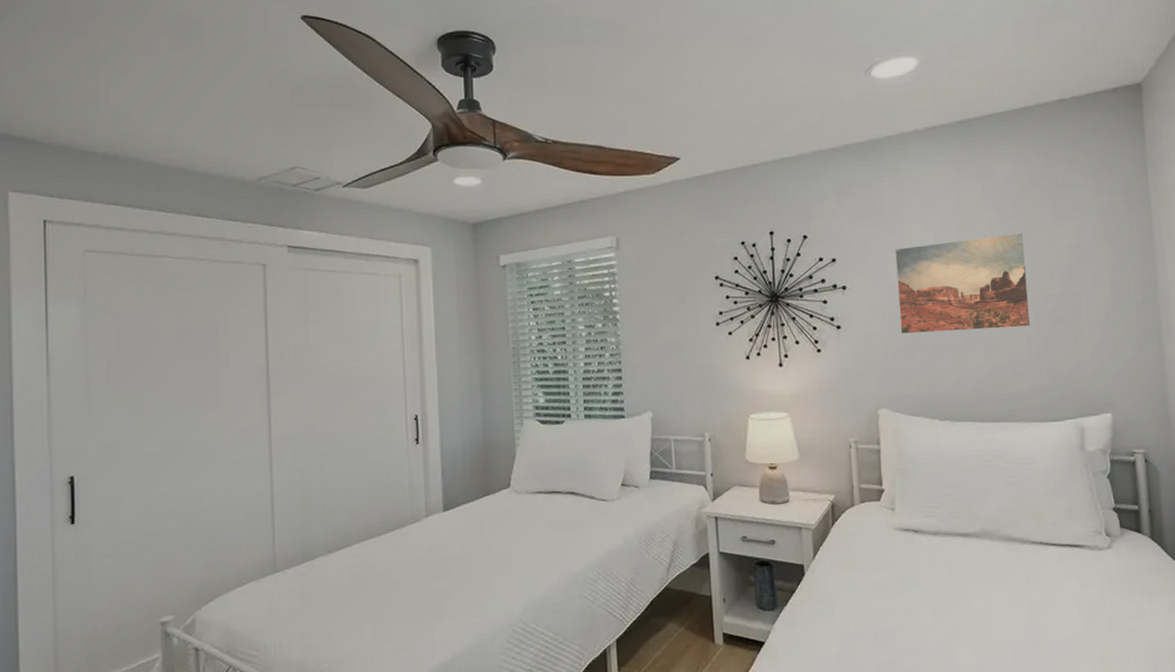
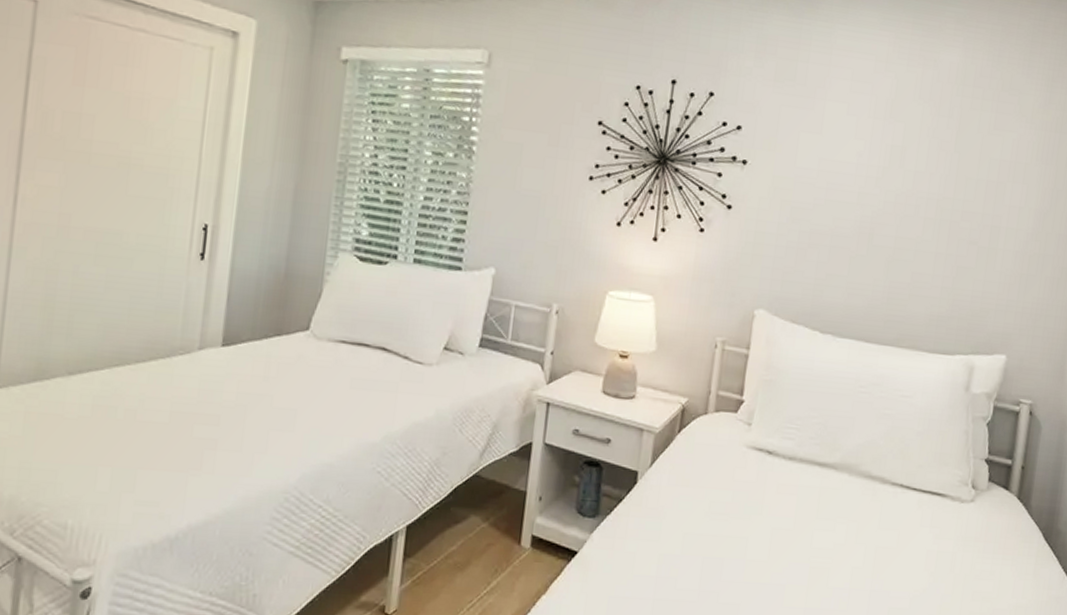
wall art: present [895,233,1030,334] -> none [798,127,954,244]

